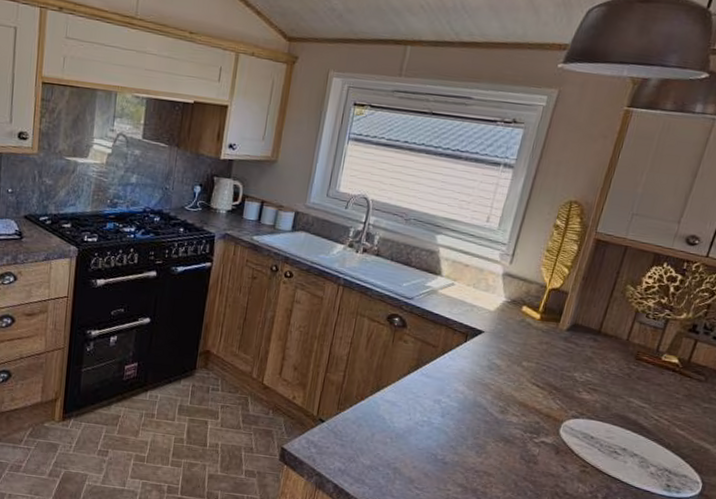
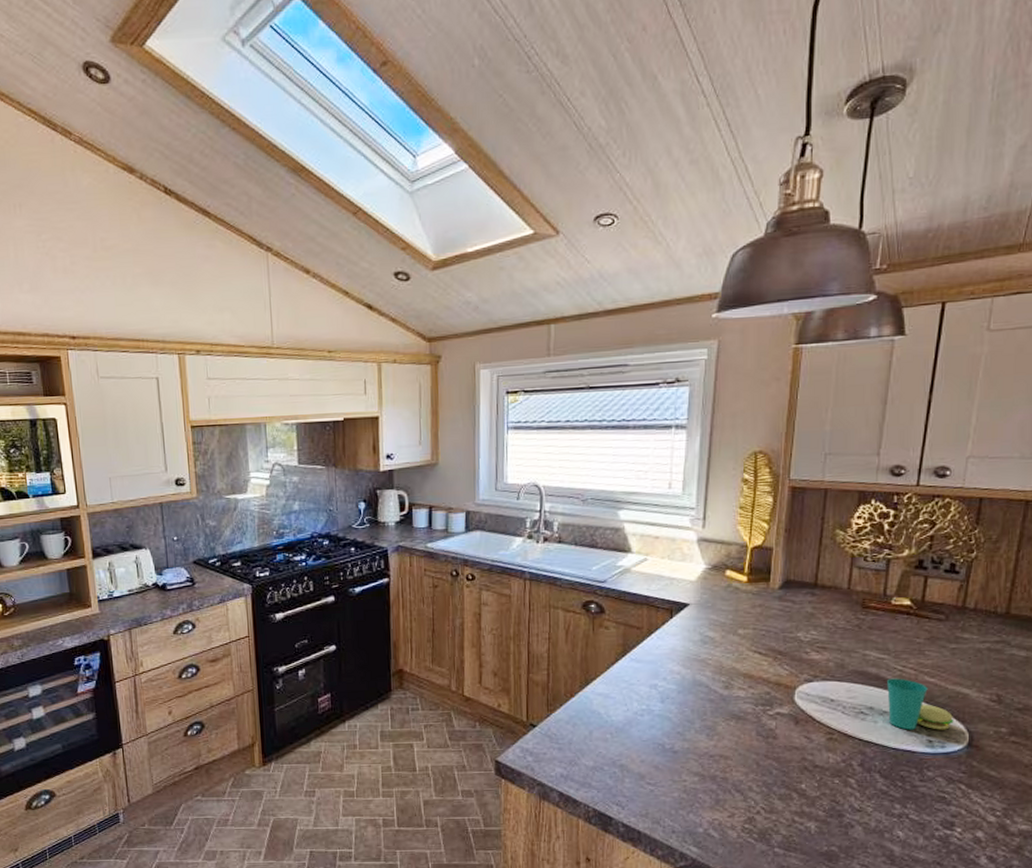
cup: none [637,425,693,478] -> present [887,678,954,730]

